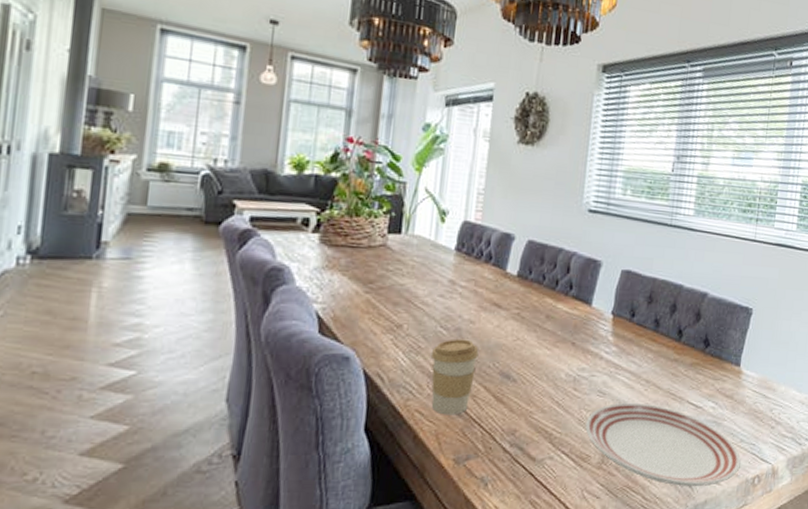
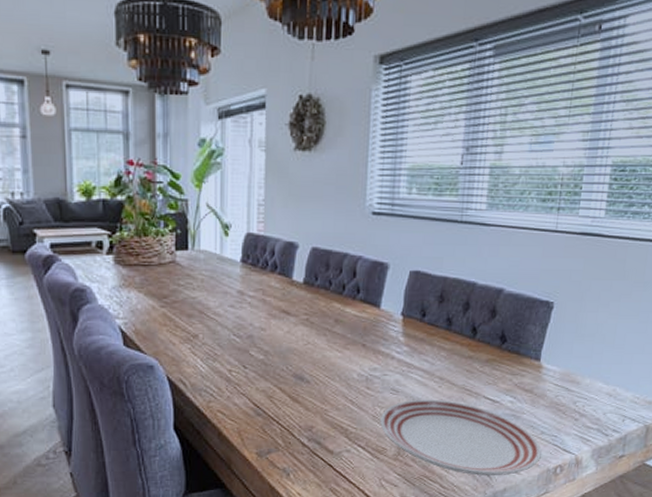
coffee cup: present [430,338,479,415] -> none [227,345,272,414]

